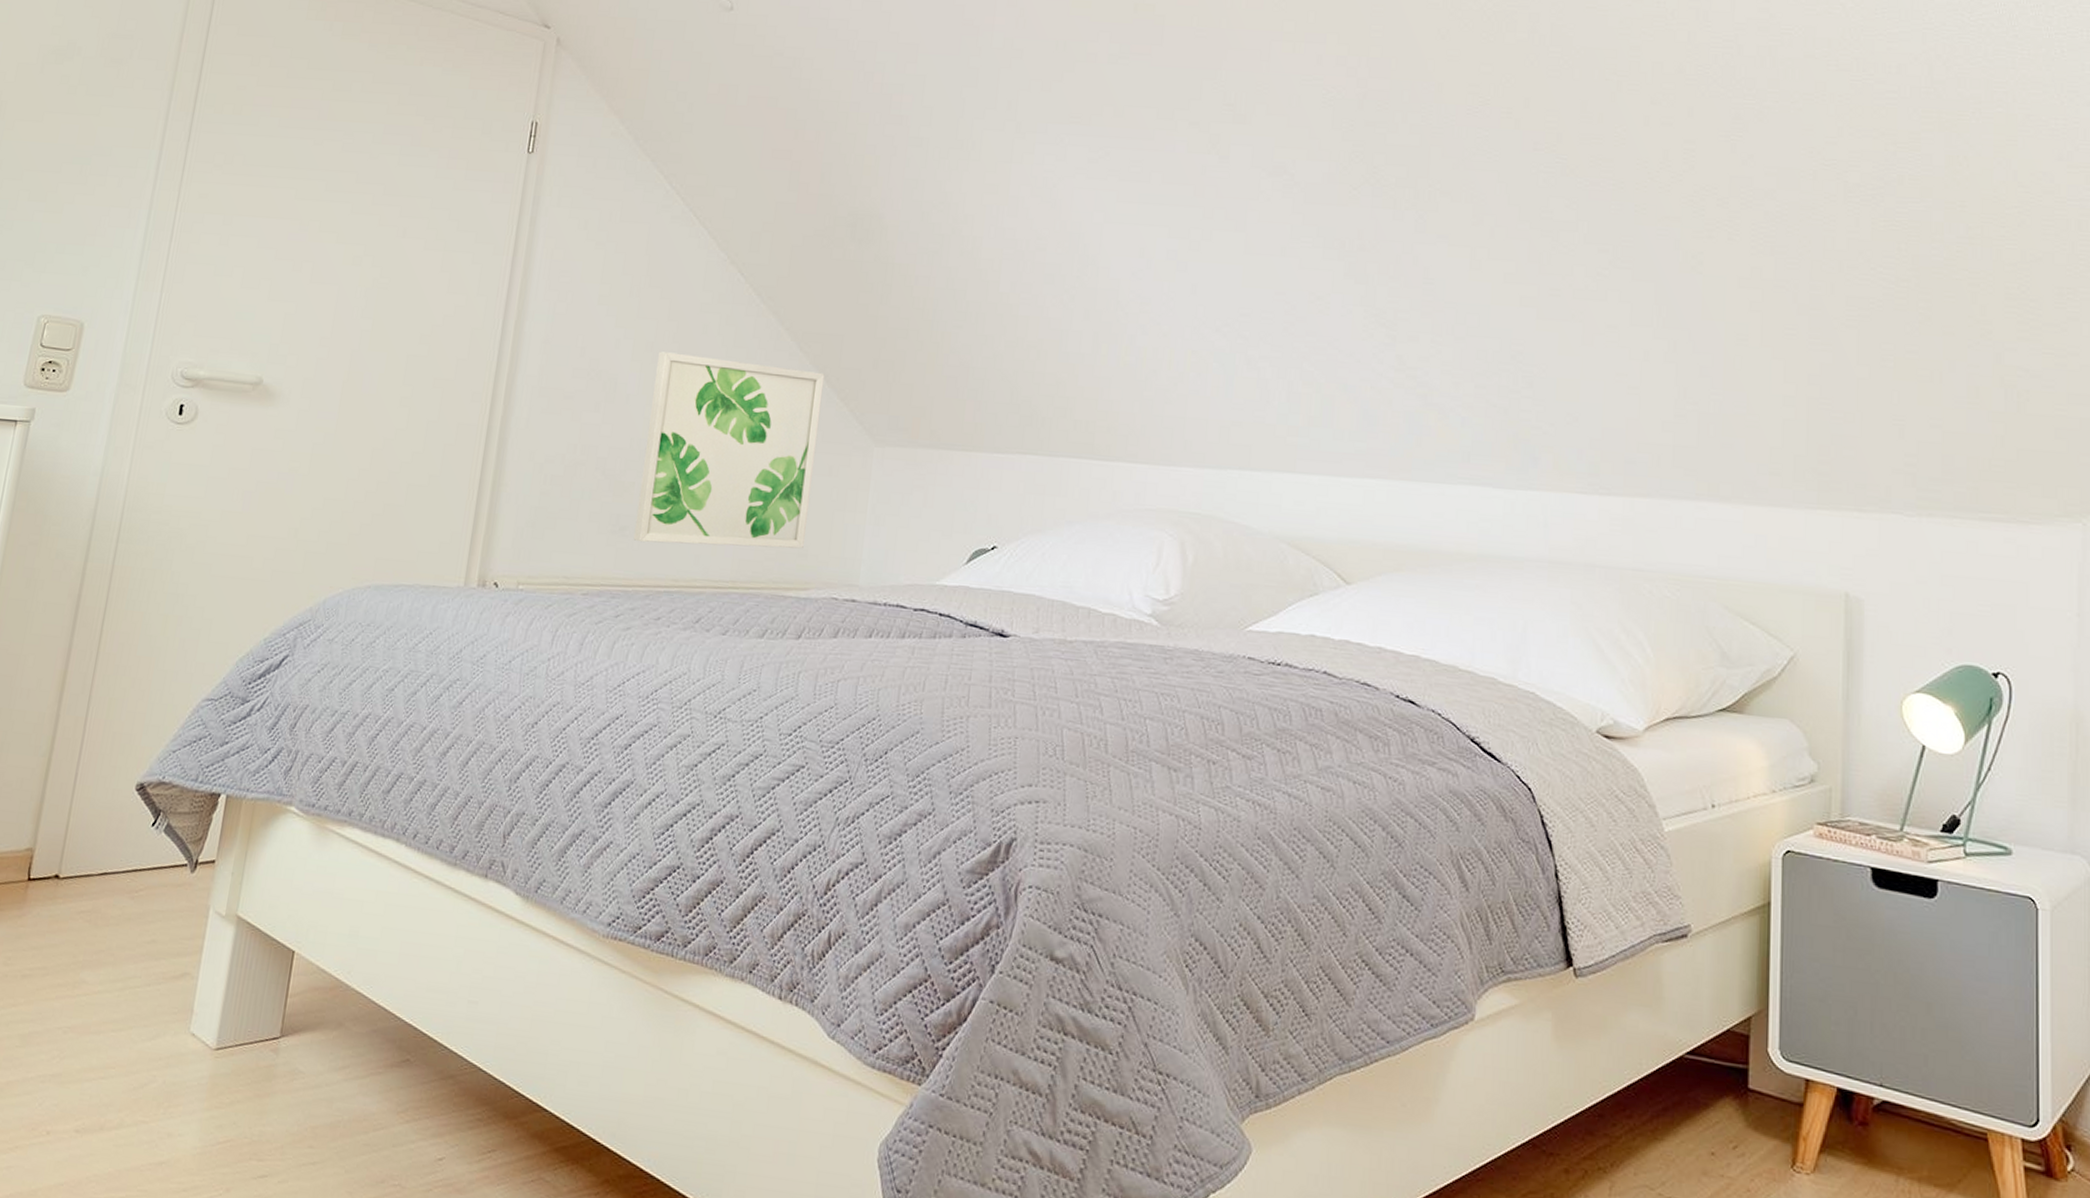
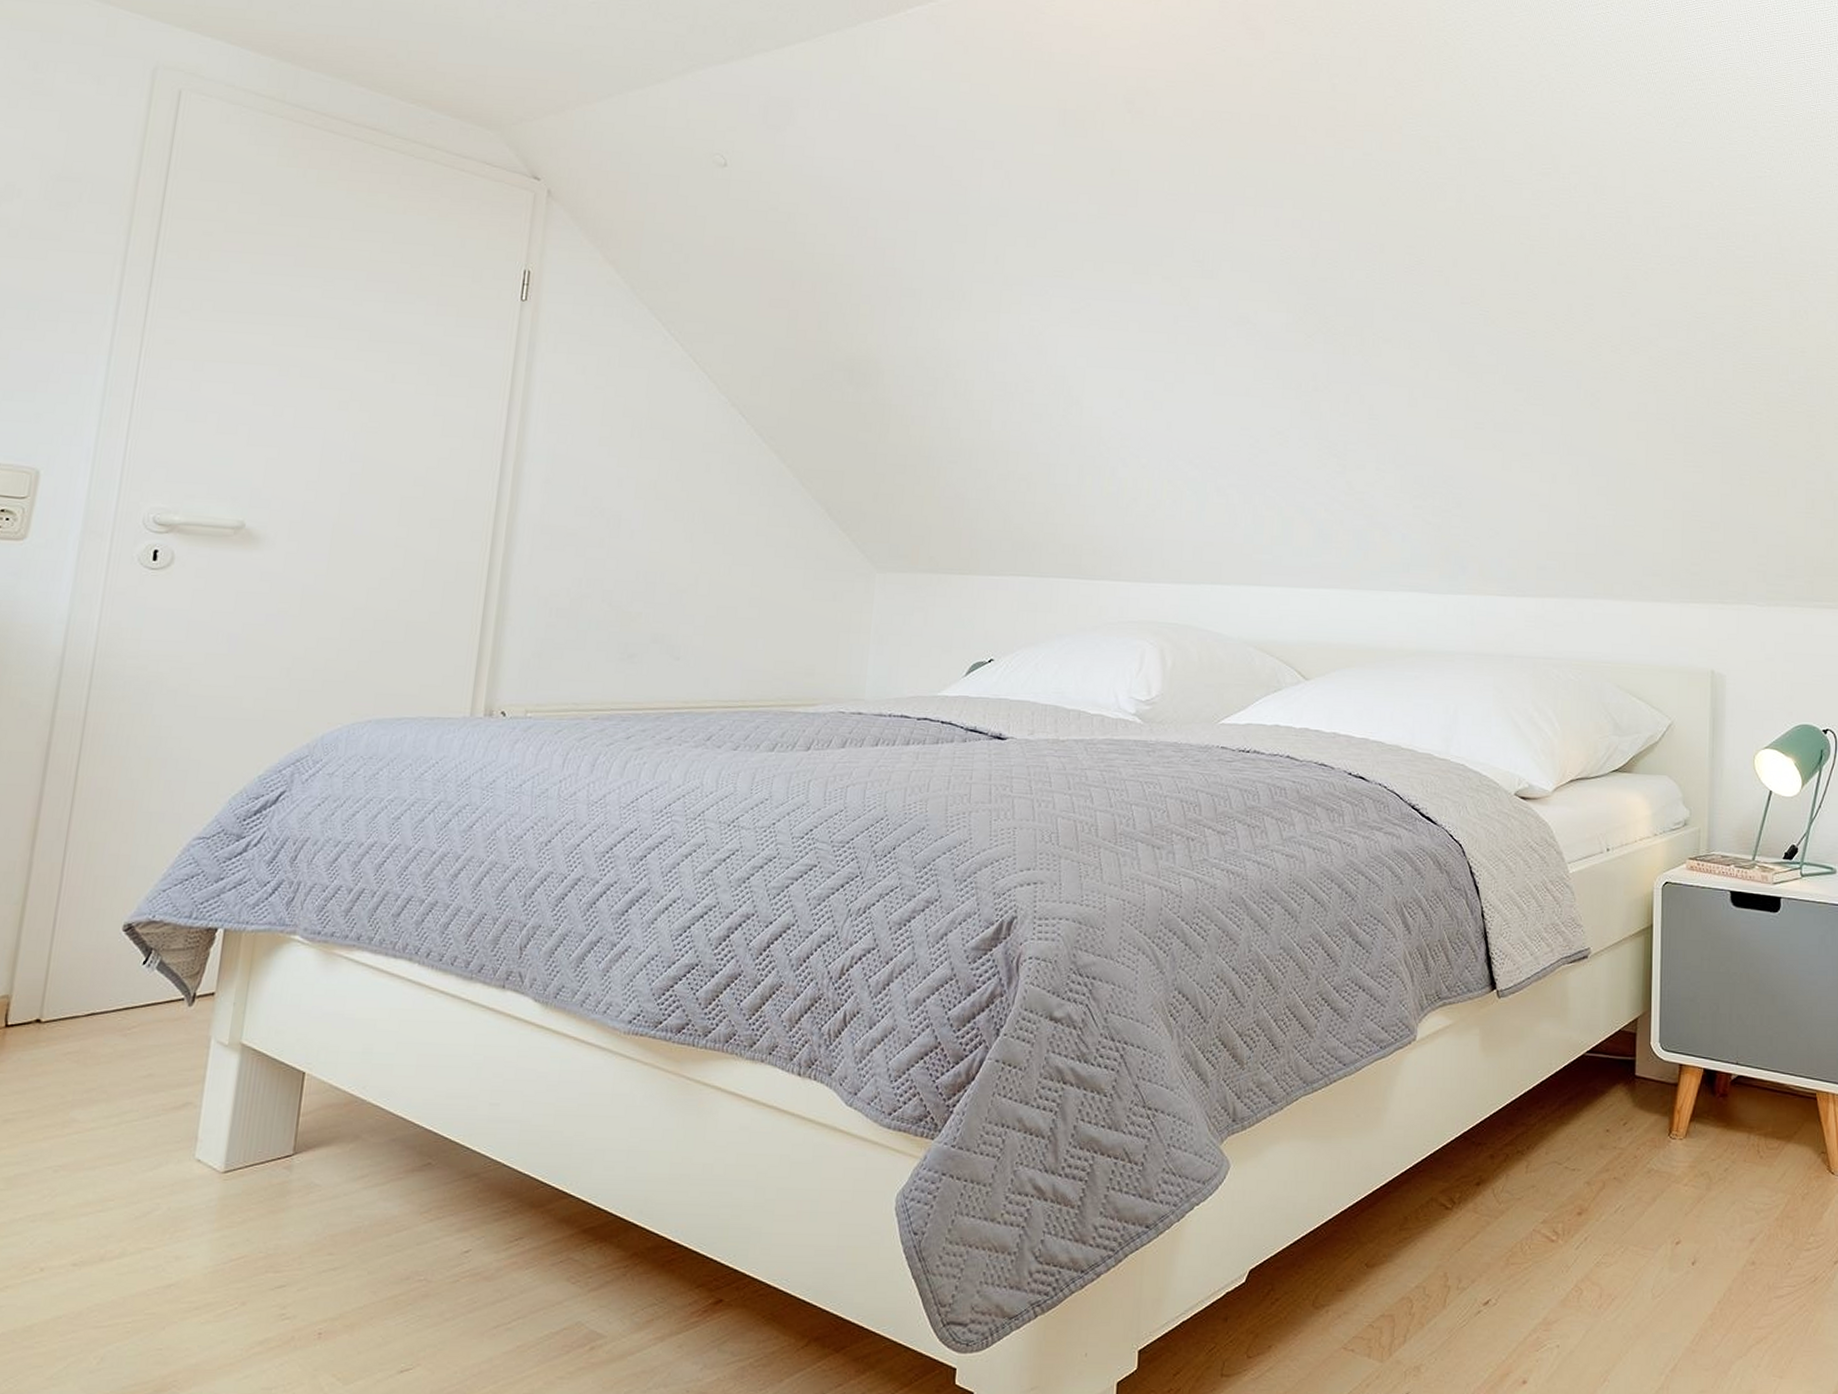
wall art: present [633,351,825,549] -> none [642,489,827,669]

